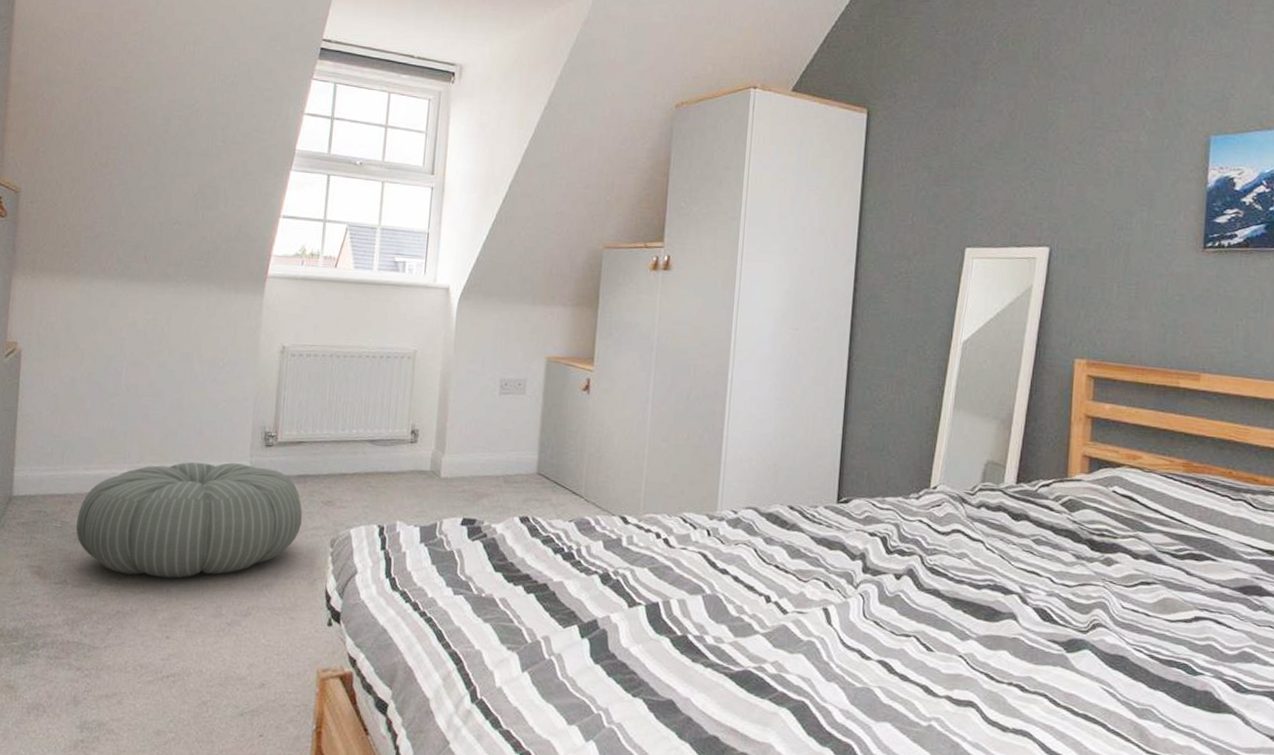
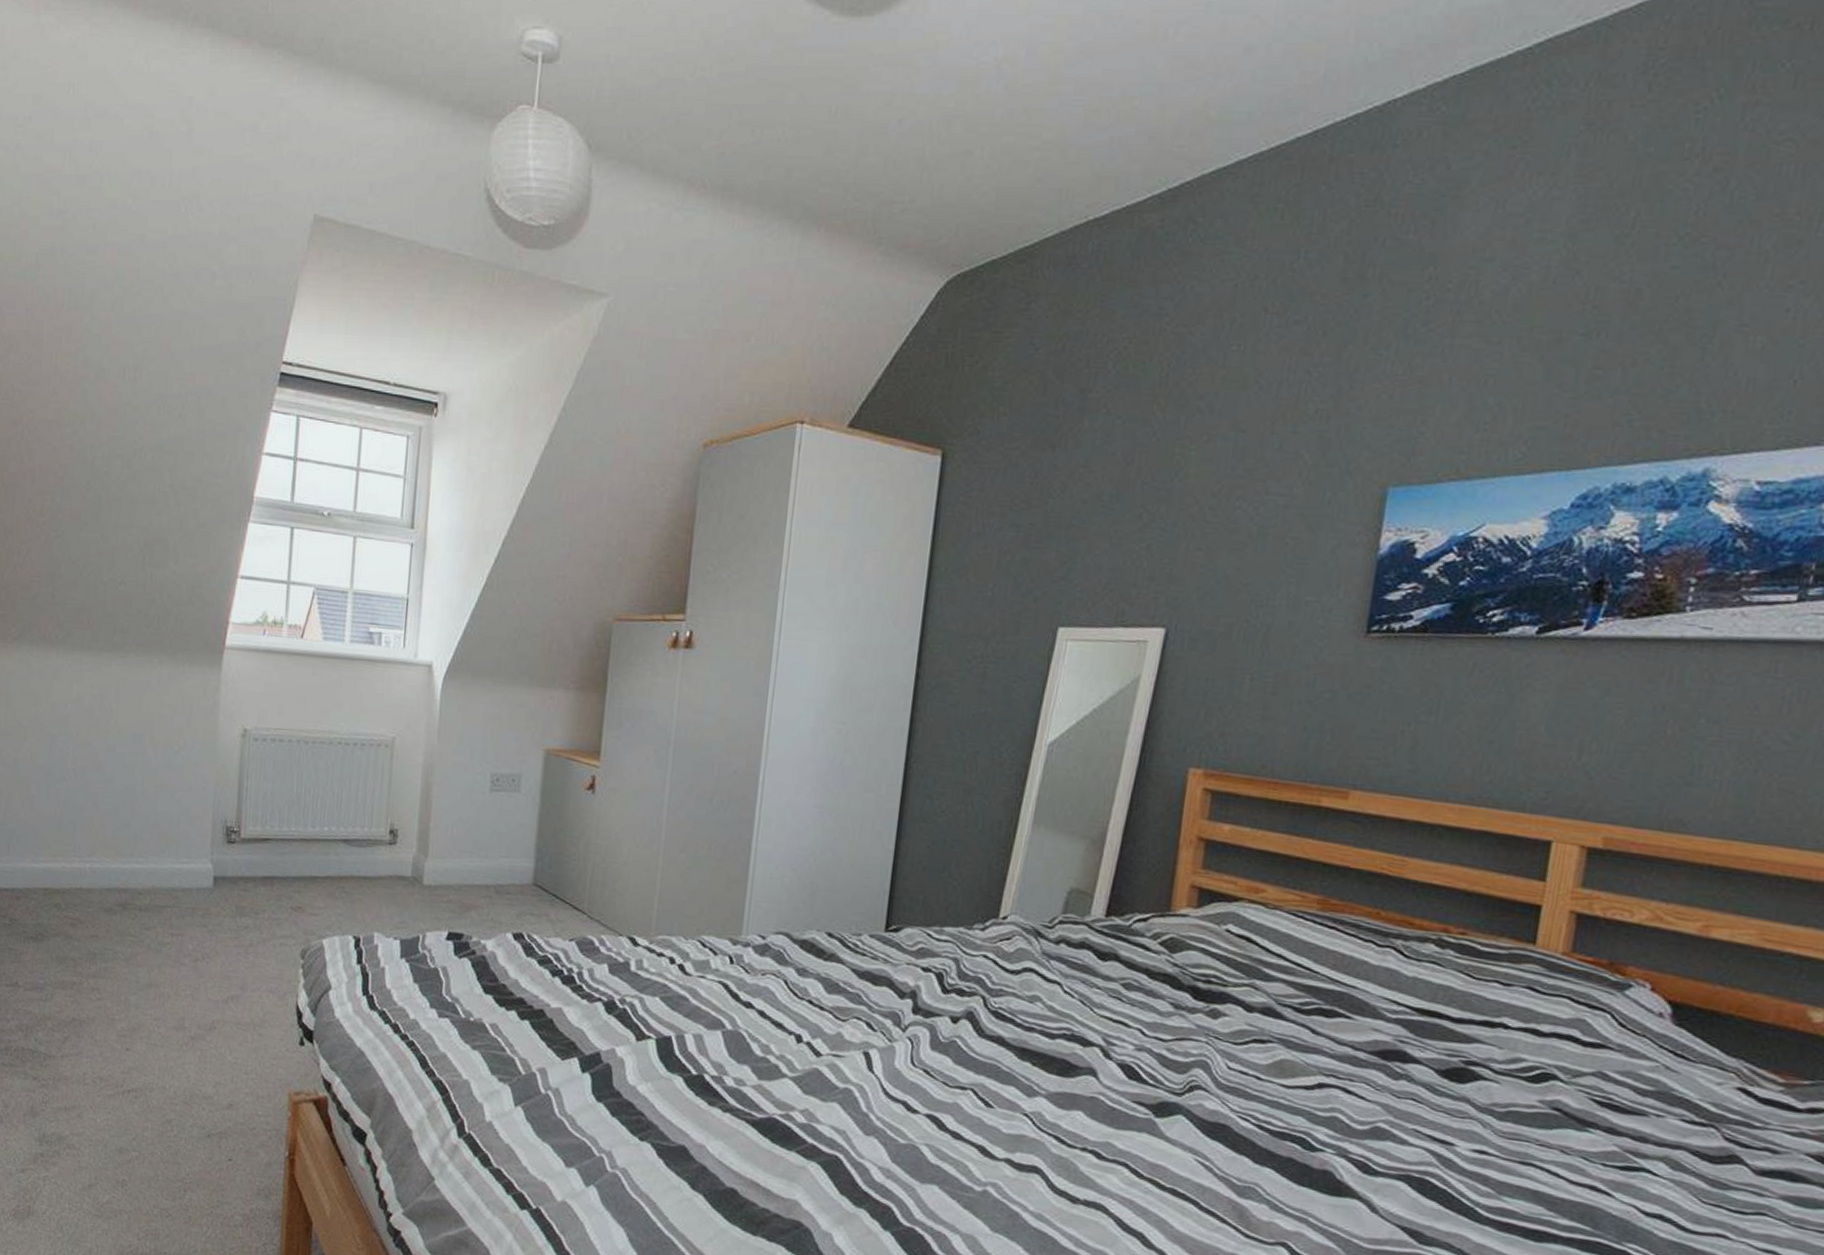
pouf: present [76,462,303,578] -> none [25,857,270,986]

